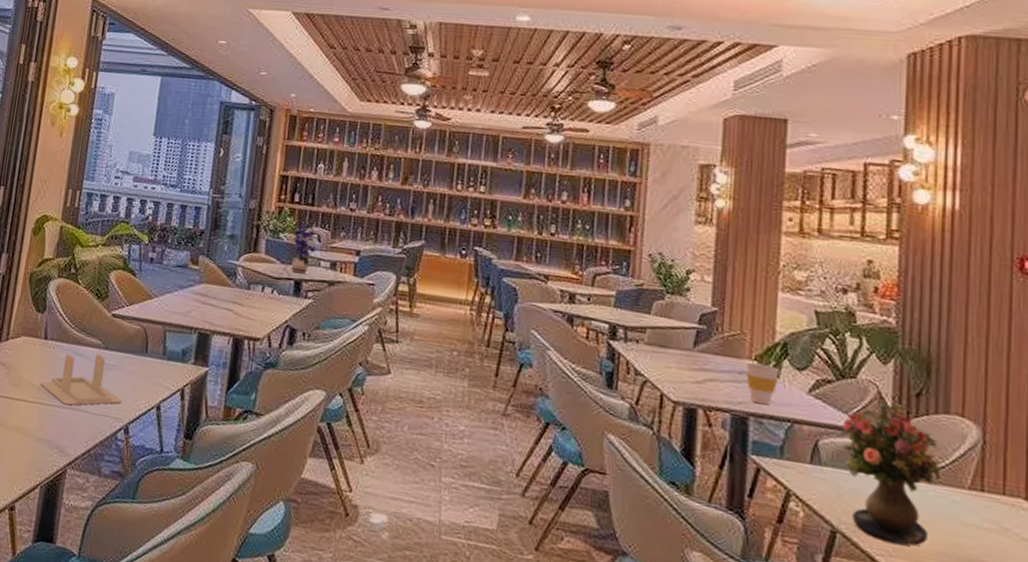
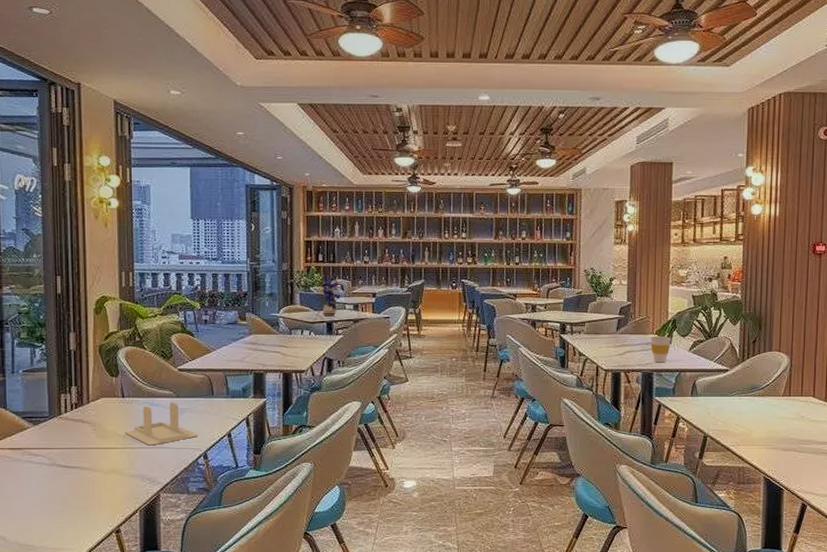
bouquet: present [840,400,941,546] -> none [709,347,767,438]

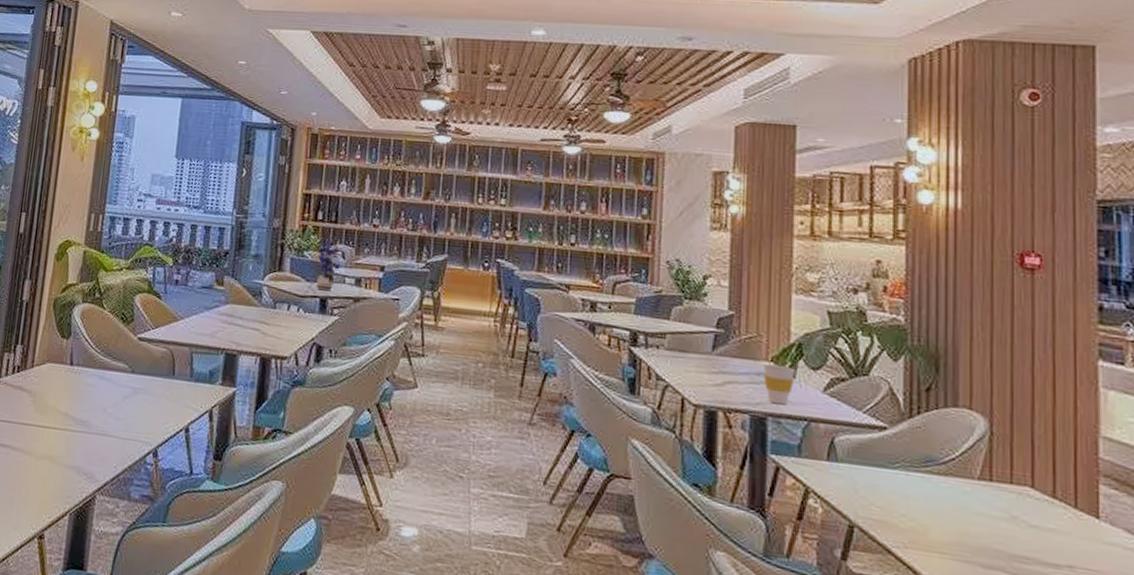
napkin holder: present [125,402,199,446] -> none [67,378,151,431]

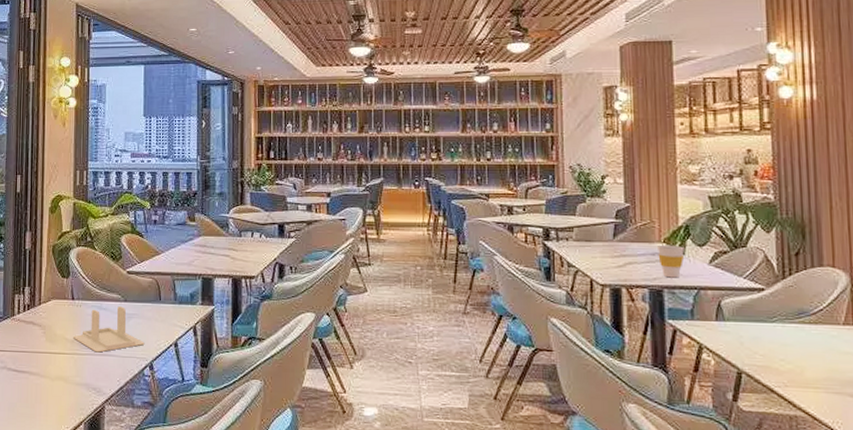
napkin holder: none [67,378,151,431] -> present [74,306,145,353]
flower arrangement: present [310,239,346,291] -> none [265,174,298,218]

